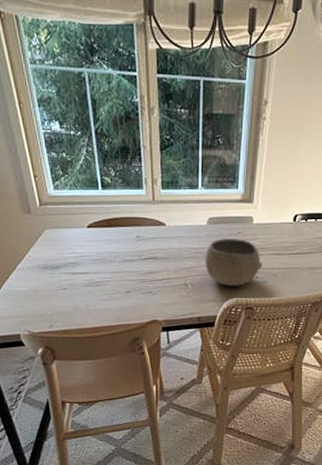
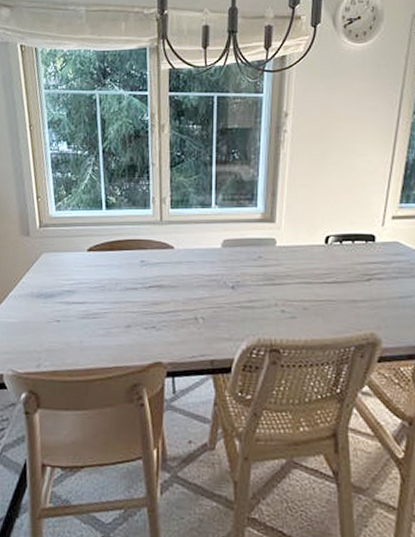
bowl: present [204,239,262,286] -> none [218,264,289,322]

